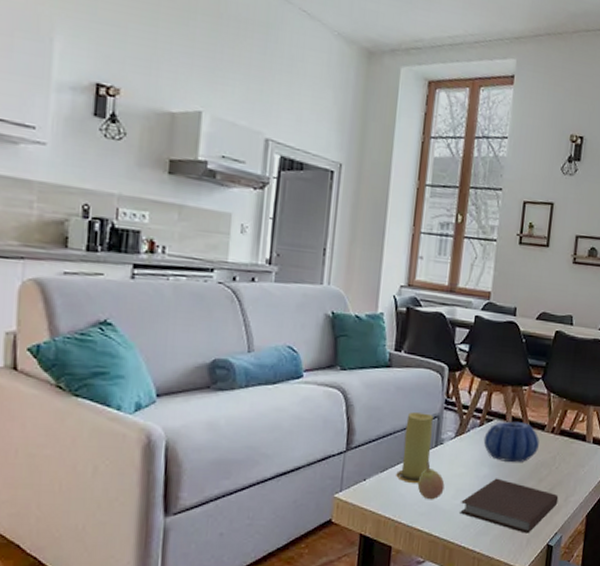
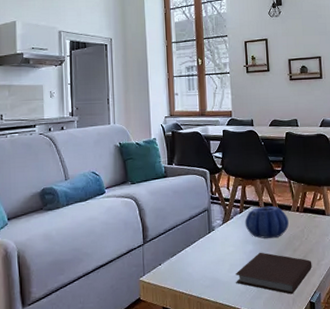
candle: present [396,412,433,484] -> none [183,208,207,264]
fruit: present [417,461,445,500] -> none [200,245,221,275]

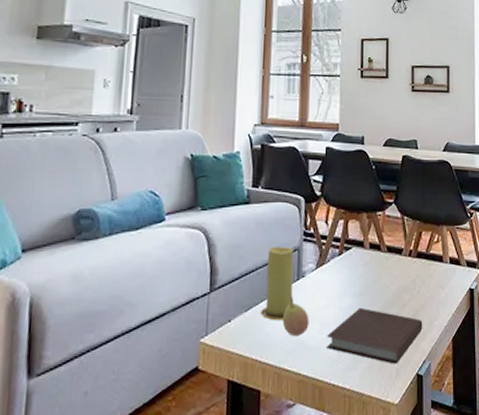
candle: none [183,208,207,264] -> present [261,247,294,321]
fruit: none [200,245,221,275] -> present [282,296,309,337]
decorative bowl: present [245,206,289,239] -> none [344,247,398,291]

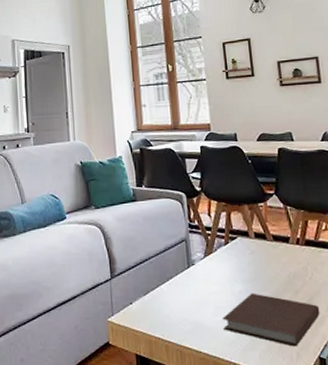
candle: present [261,247,294,321] -> none [157,238,186,304]
fruit: present [282,296,309,337] -> none [178,282,204,319]

